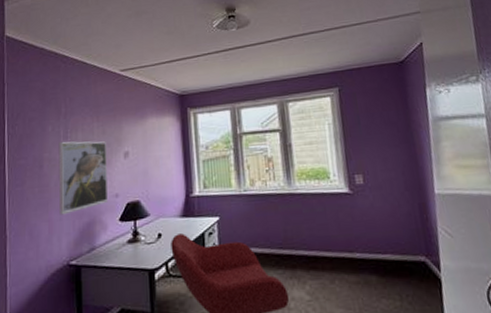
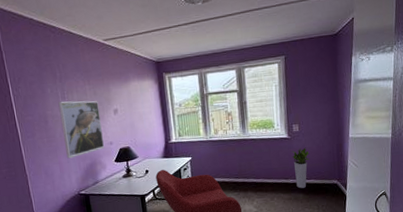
planter: none [355,207,383,267] -> present [291,147,310,189]

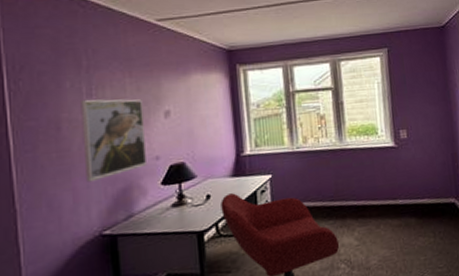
planter: present [291,147,310,189] -> none [399,158,422,211]

